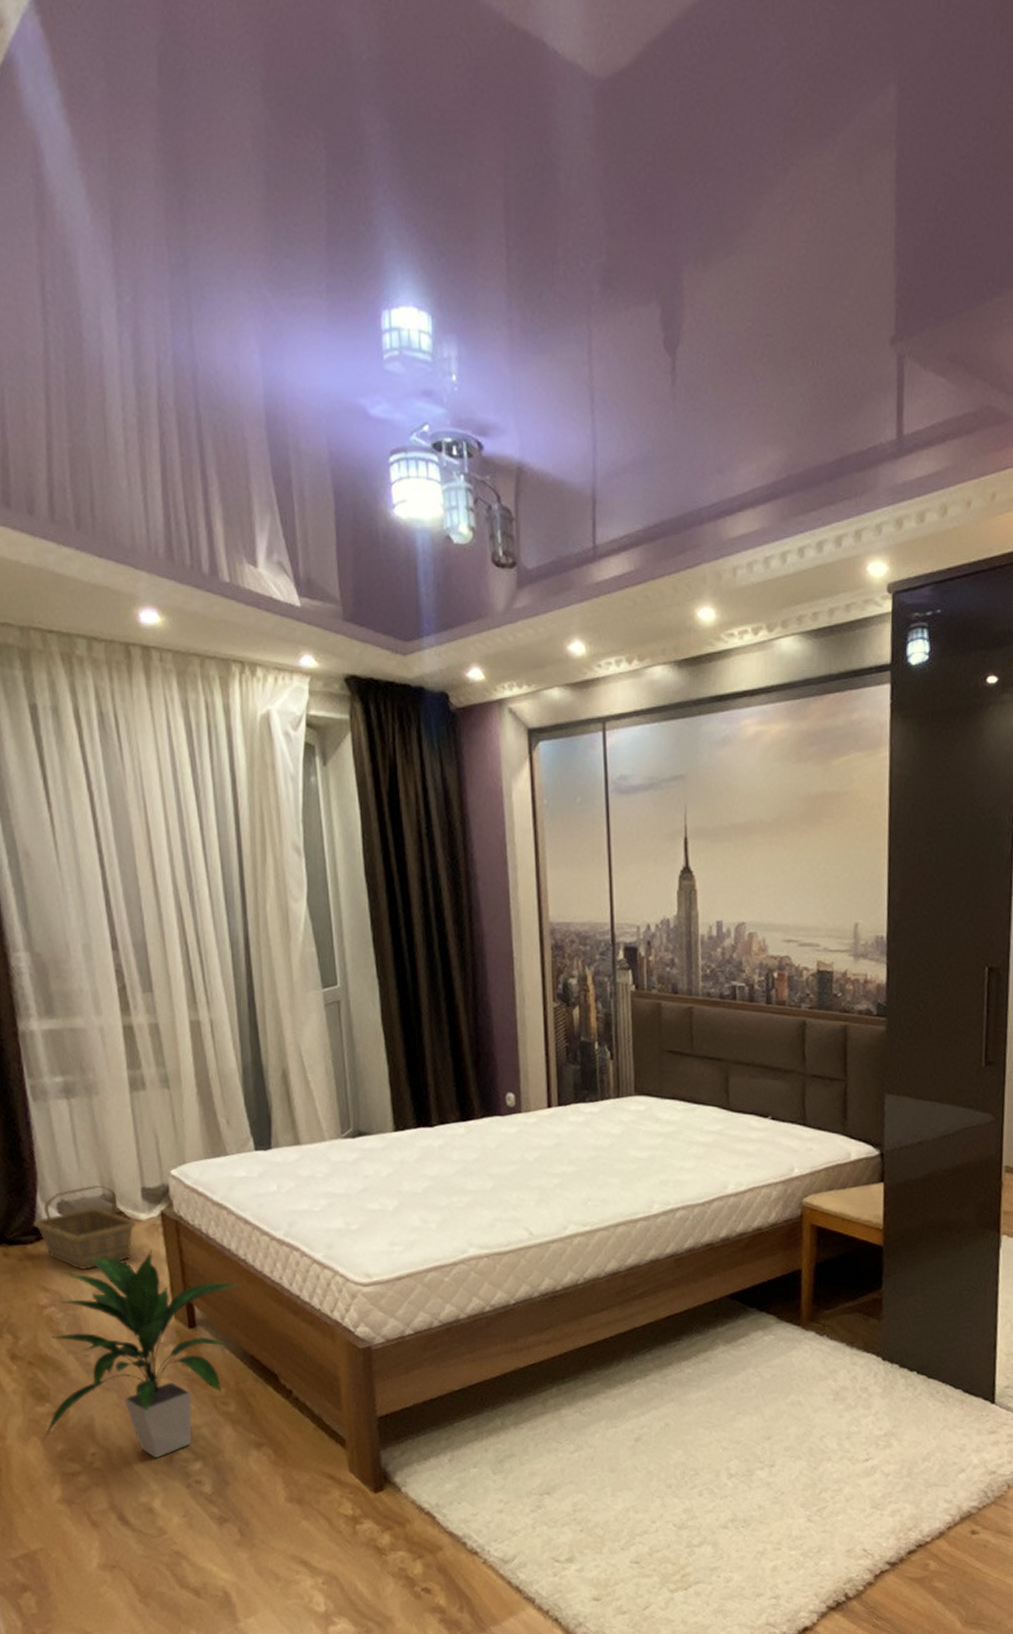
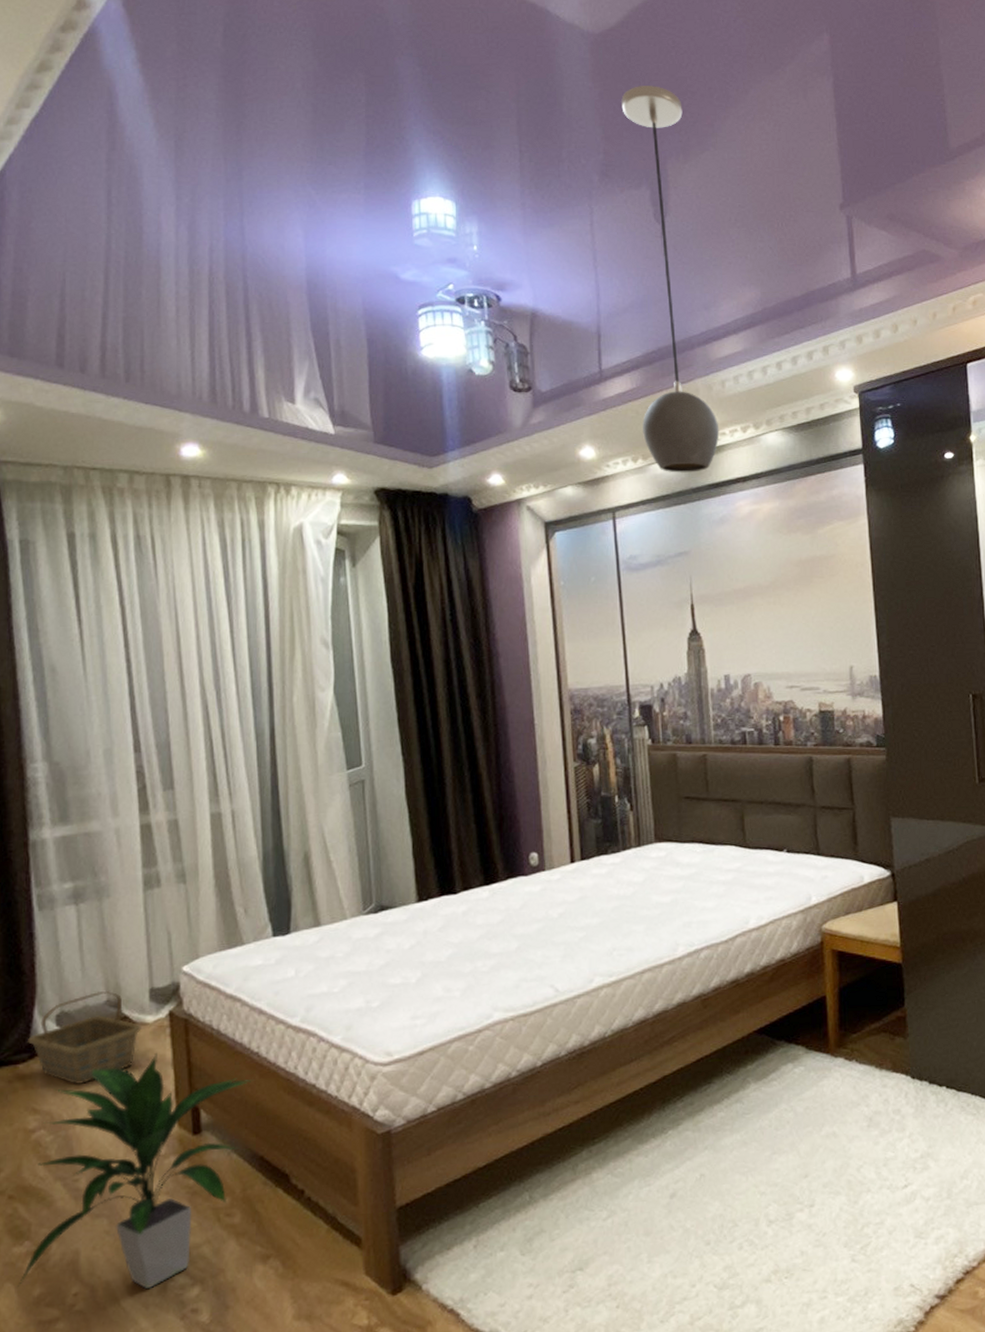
light fixture: none [631,158,727,681] -> present [621,86,720,473]

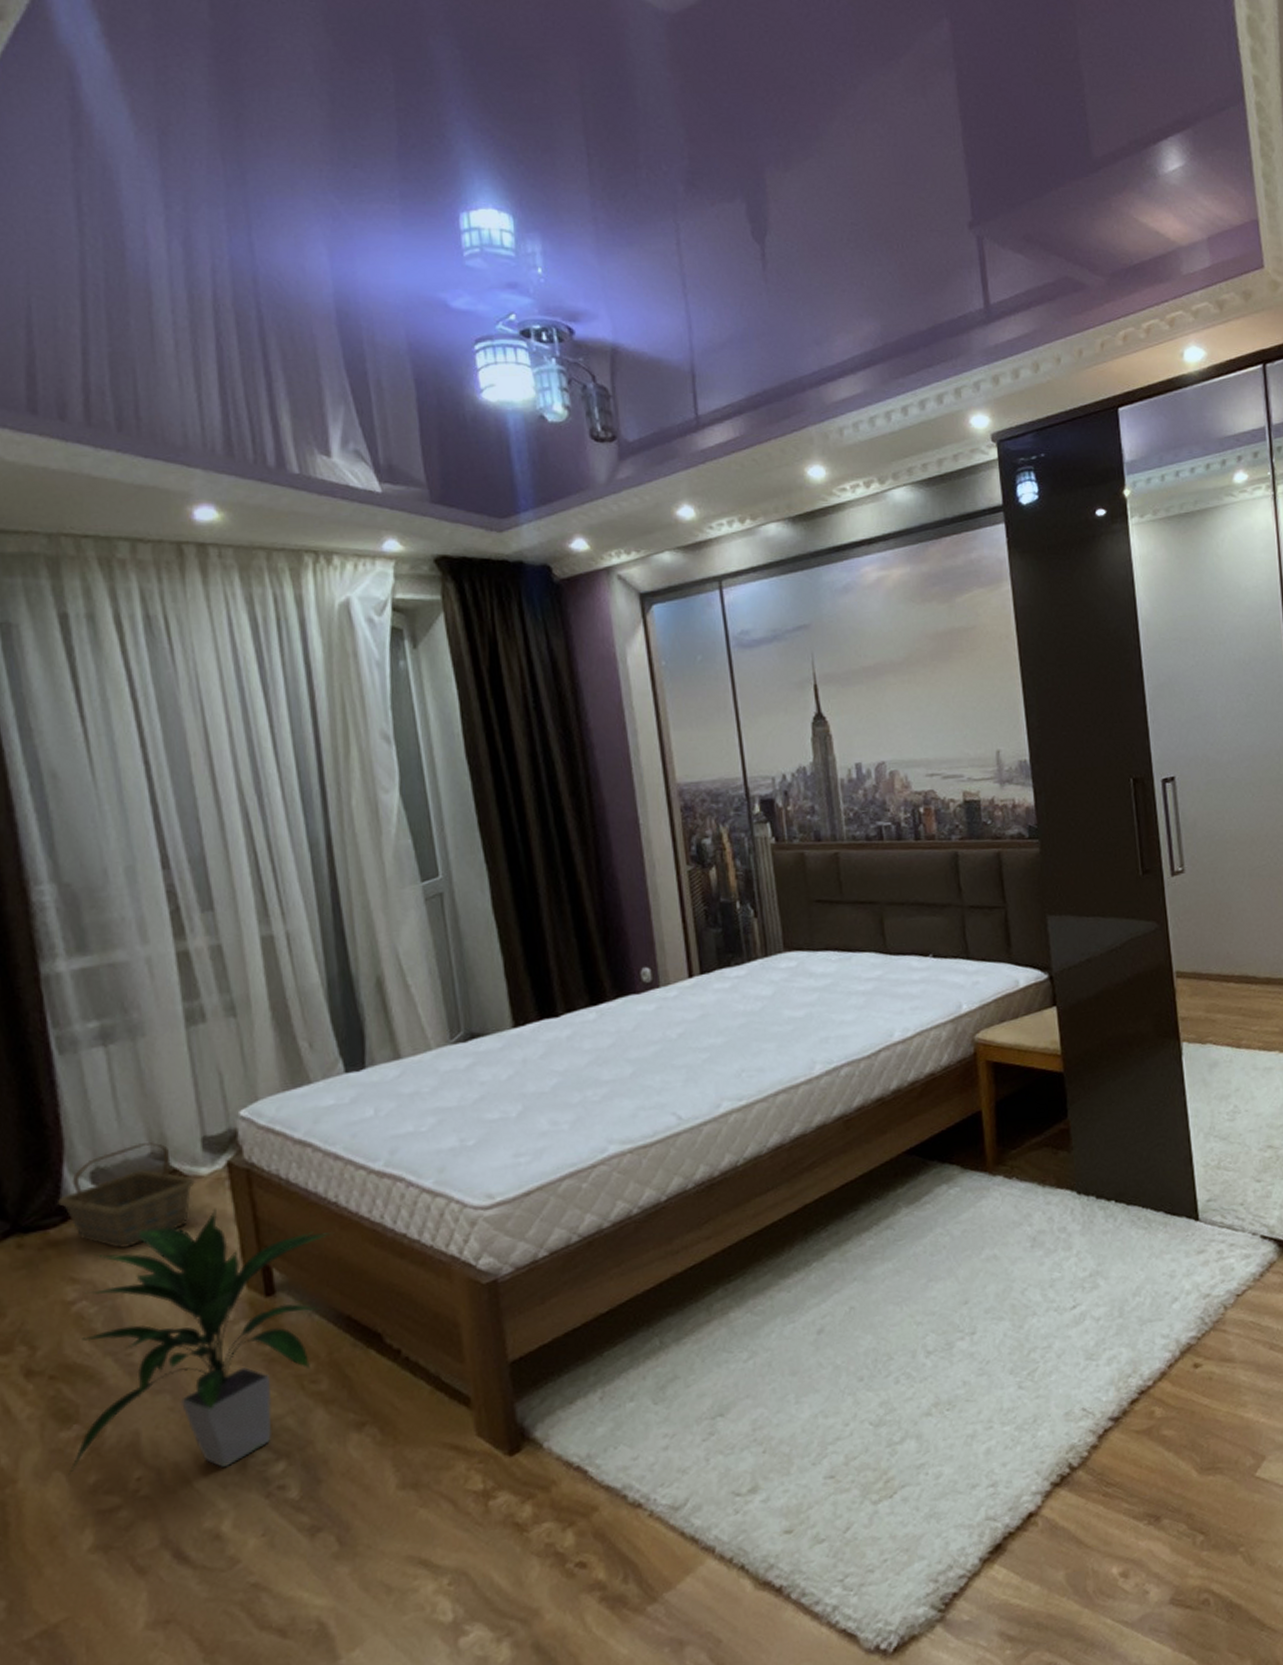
light fixture: present [621,86,720,473] -> none [707,78,839,535]

